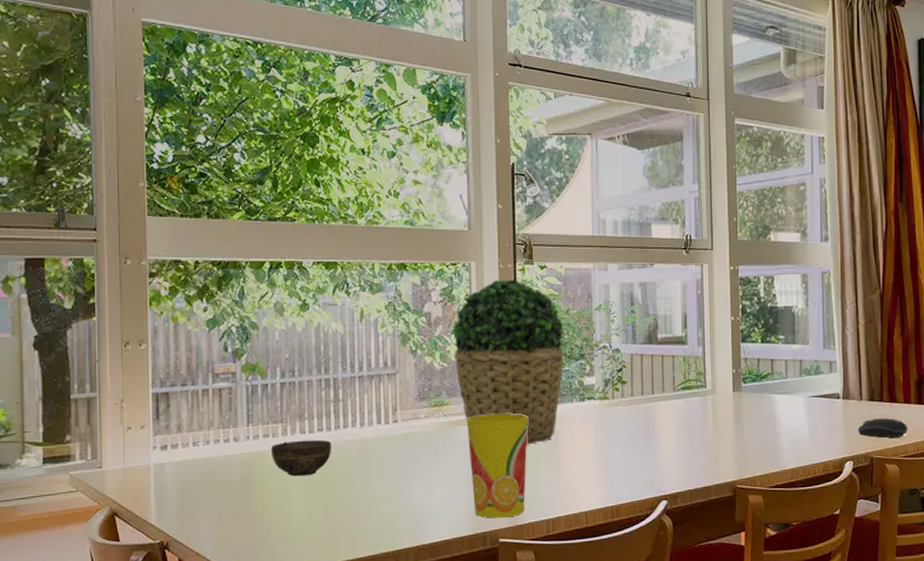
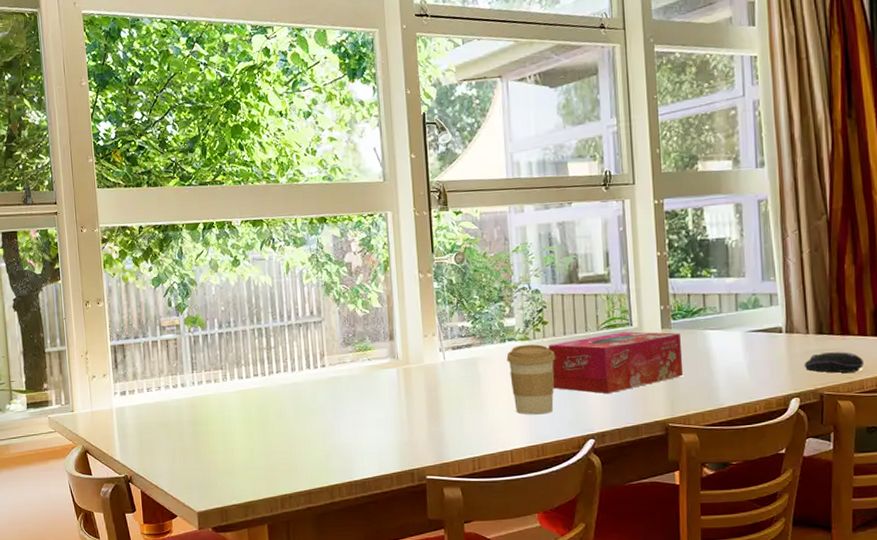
cup: present [271,439,332,477] -> none [214,384,267,418]
potted plant: present [452,280,564,445] -> none [372,227,482,386]
cup: present [466,414,529,518] -> none [390,356,450,456]
coffee cup: none [585,404,633,476] -> present [506,344,556,415]
tissue box: none [626,394,752,455] -> present [548,331,684,394]

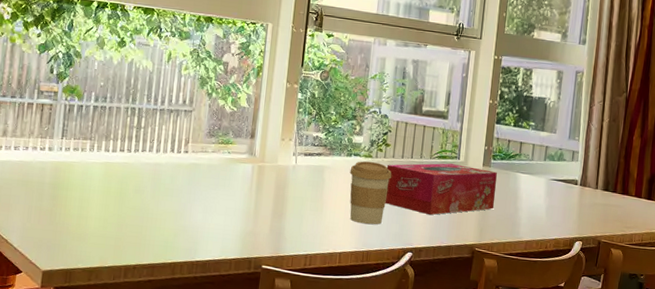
computer mouse: present [804,352,863,373] -> none [589,207,635,227]

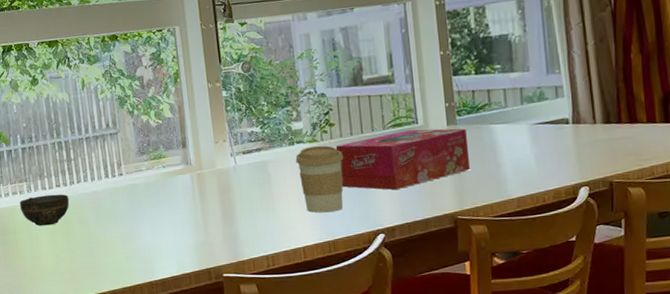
cup: none [78,157,130,188] -> present [20,194,70,226]

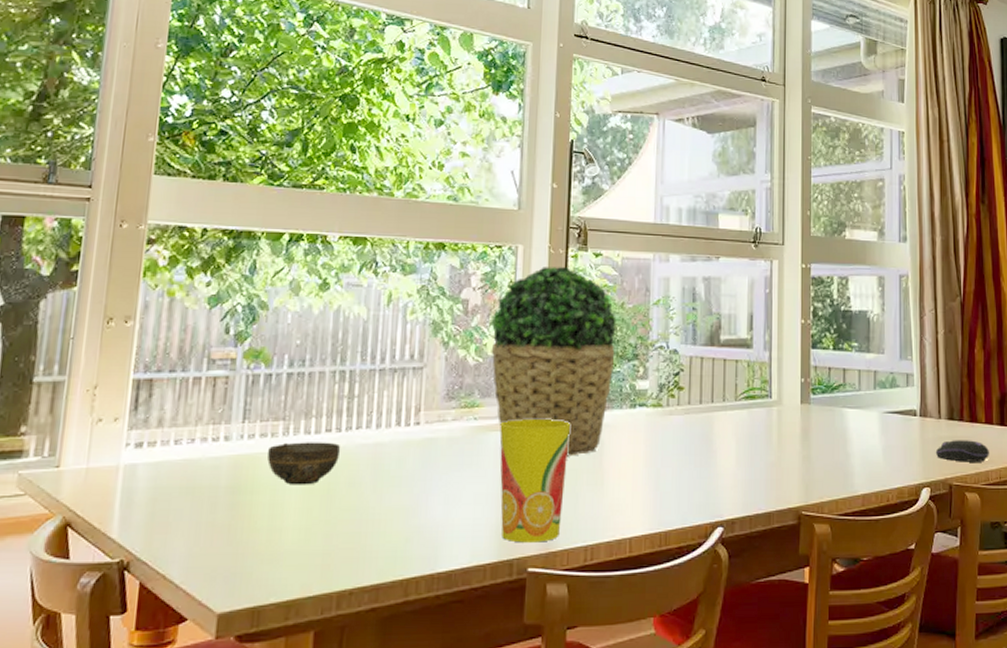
potted plant: none [163,38,271,189] -> present [491,267,618,456]
cup: none [184,161,244,256] -> present [499,419,571,543]
coffee cup: present [295,145,344,213] -> none [635,413,689,496]
tissue box: present [335,128,471,190] -> none [681,405,820,475]
computer mouse: none [592,139,653,161] -> present [935,440,989,462]

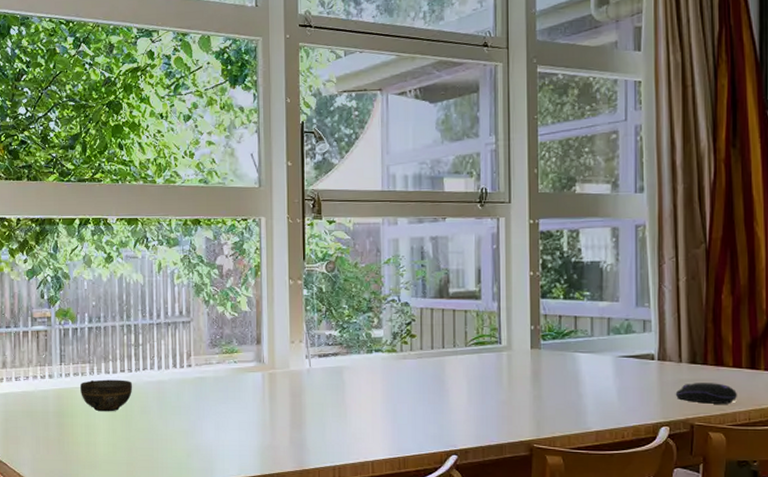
potted plant: present [491,267,618,456] -> none [242,234,352,393]
cup: present [499,419,571,543] -> none [256,363,316,462]

